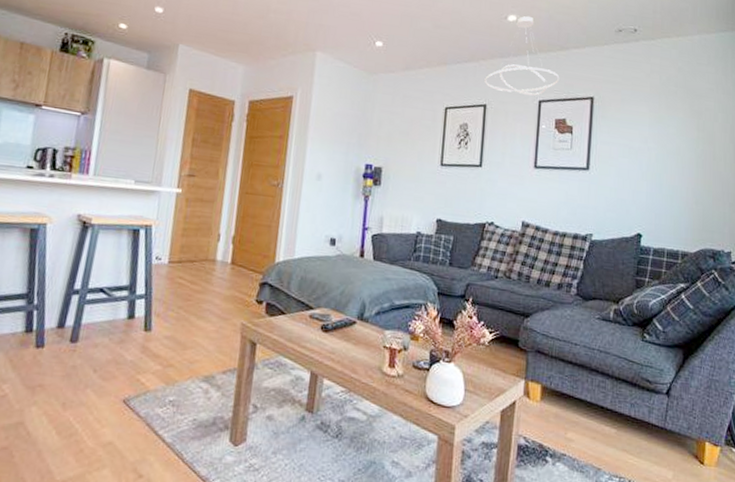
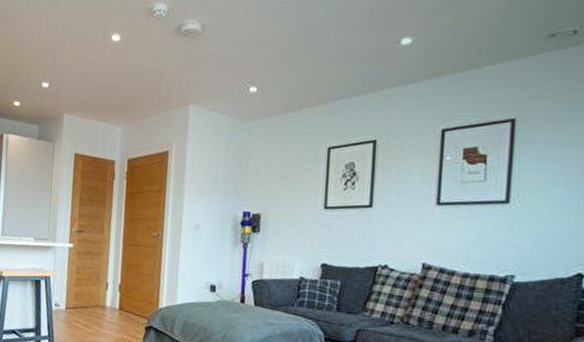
ceiling light fixture: present [484,16,560,96] -> none [373,35,469,125]

